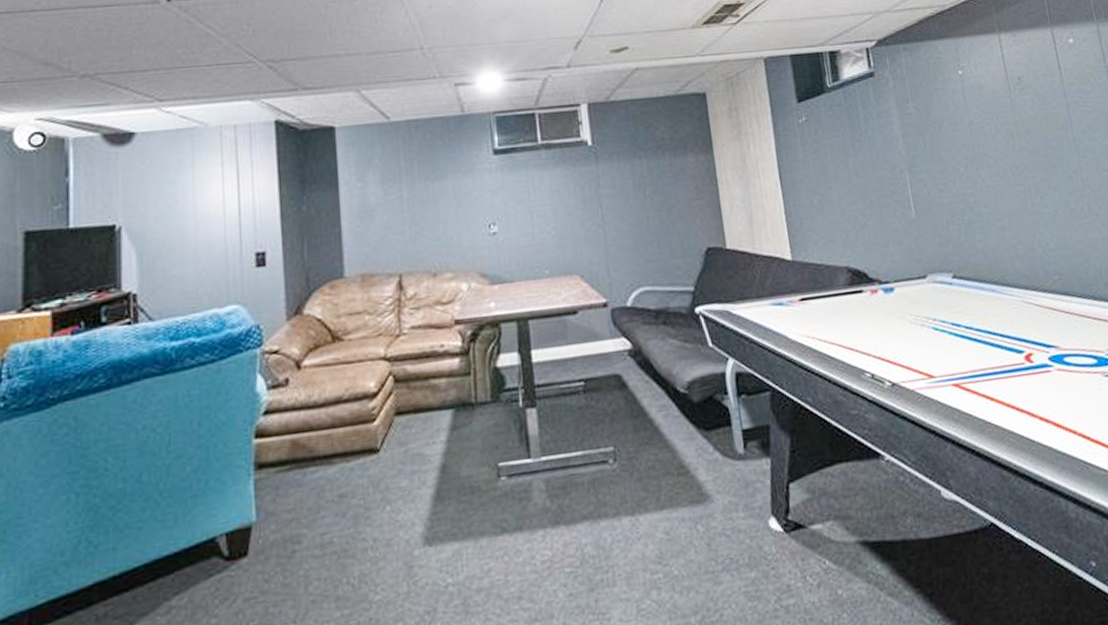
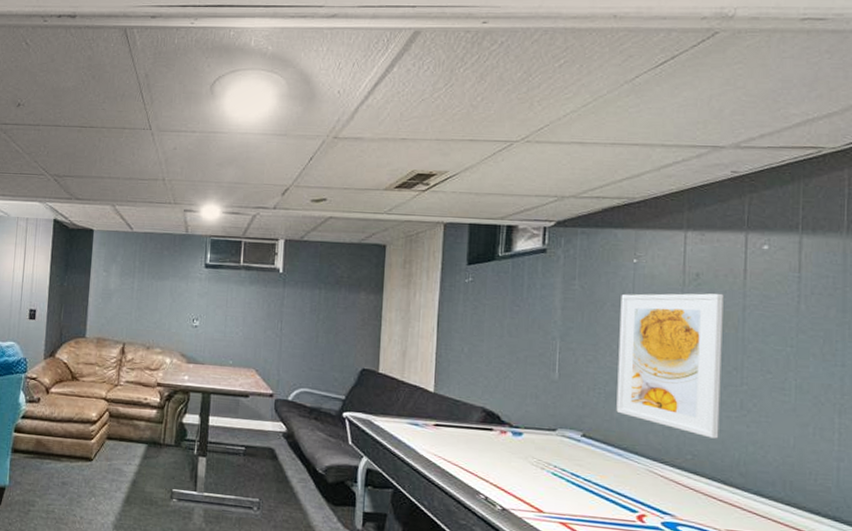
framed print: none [955,94,1078,252] -> present [616,293,724,439]

